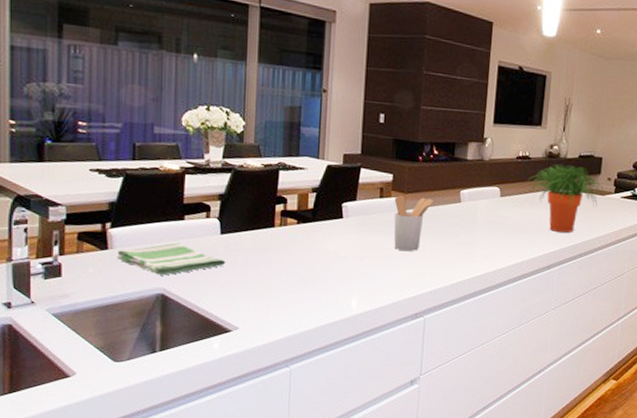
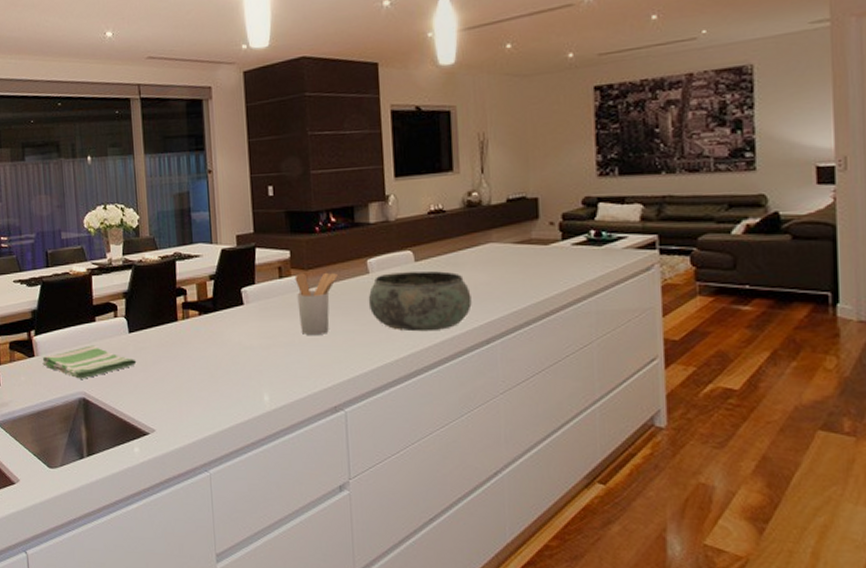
bowl: none [456,204,541,256] -> present [368,271,472,332]
potted plant: present [528,163,605,233] -> none [445,212,548,296]

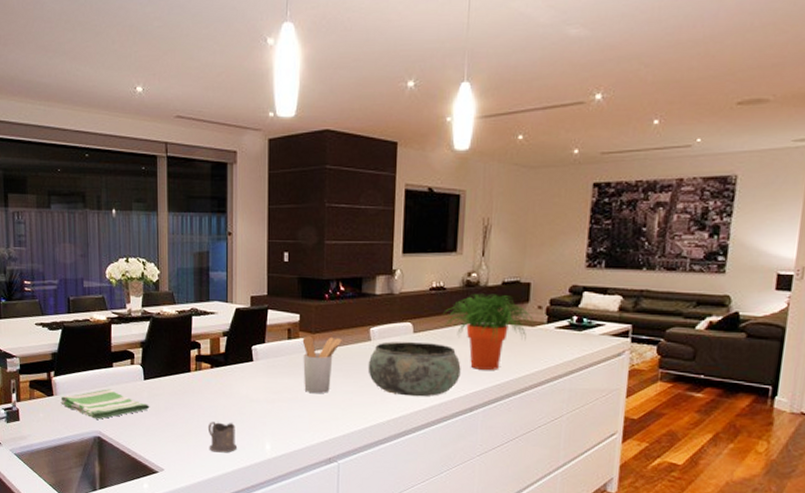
tea glass holder: none [199,374,232,408] -> present [207,422,237,453]
potted plant: none [445,212,548,296] -> present [443,293,535,370]

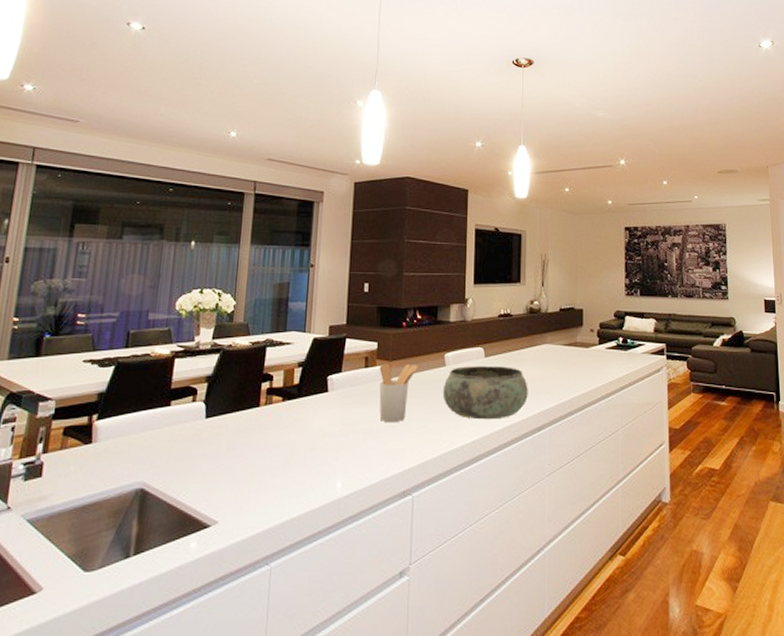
dish towel: present [60,389,150,419] -> none [100,431,209,468]
tea glass holder: present [207,422,237,453] -> none [273,460,305,496]
potted plant: present [443,293,535,370] -> none [511,319,589,390]

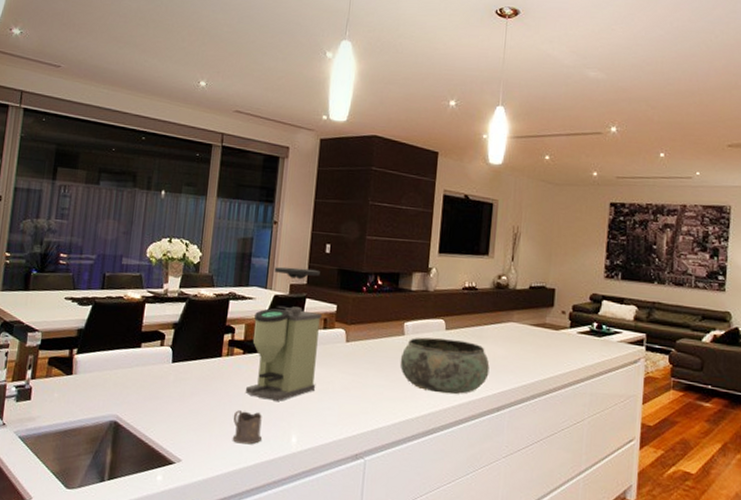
tea glass holder: none [273,460,305,496] -> present [232,410,262,445]
coffee grinder: none [287,309,362,446] -> present [246,266,322,401]
utensil holder: present [379,363,418,421] -> none [335,326,377,386]

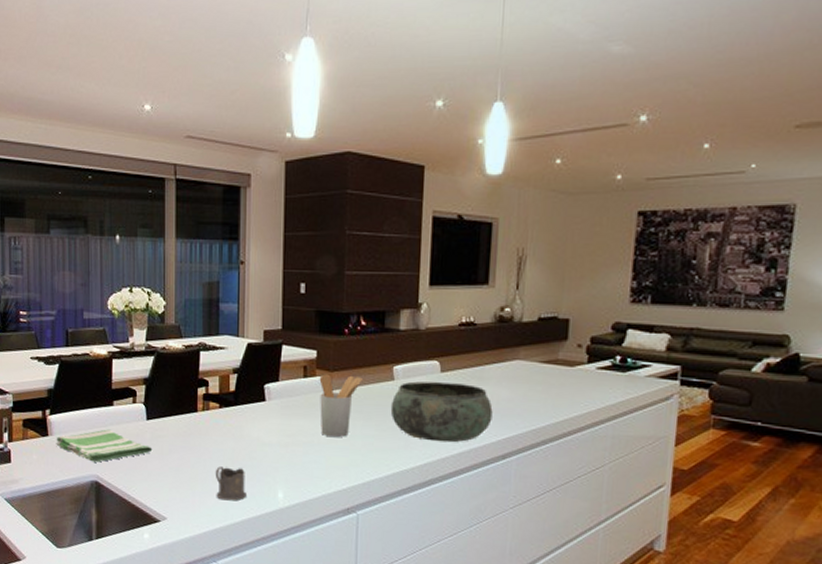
dish towel: none [79,370,175,403] -> present [56,429,153,463]
coffee grinder: present [246,266,322,401] -> none [226,311,300,456]
utensil holder: none [335,326,377,386] -> present [319,374,363,437]

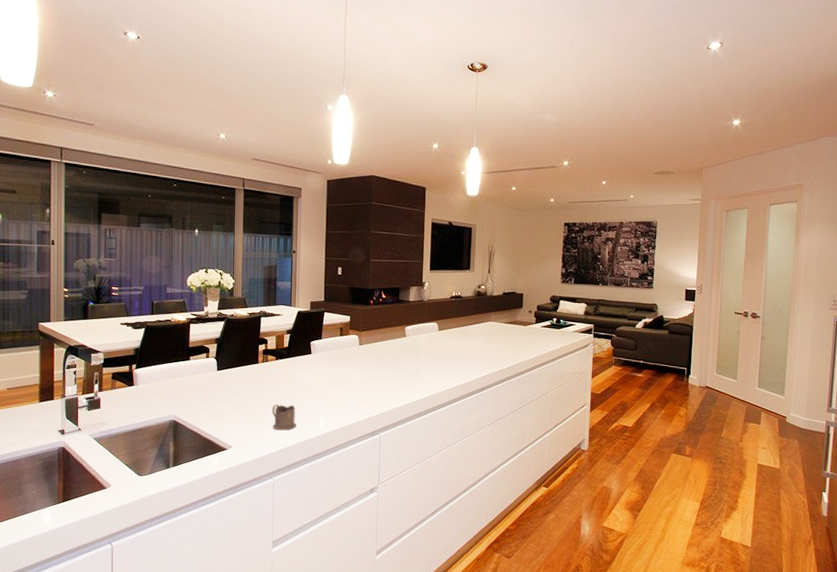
dish towel: present [56,429,153,463] -> none [140,379,222,405]
utensil holder: present [319,374,363,437] -> none [352,333,383,379]
bowl: present [390,381,493,443] -> none [403,337,474,381]

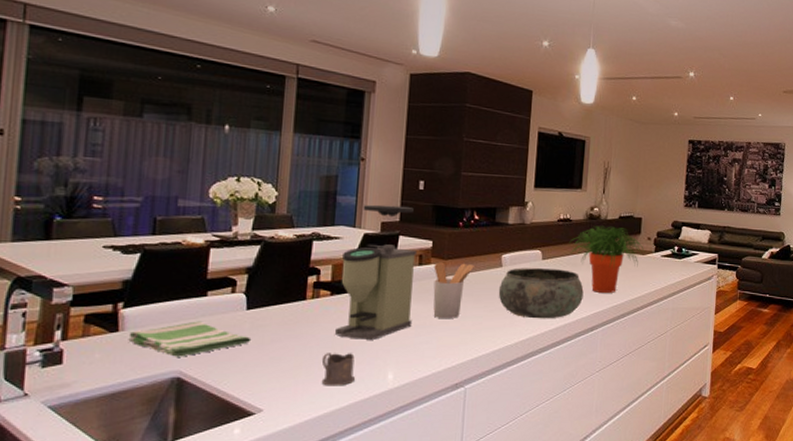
dish towel: none [140,379,222,405] -> present [128,321,252,357]
coffee grinder: none [281,288,338,395] -> present [335,204,416,340]
utensil holder: none [352,333,383,379] -> present [433,262,474,318]
bowl: none [403,337,474,381] -> present [498,268,584,319]
potted plant: none [461,301,527,359] -> present [569,225,645,293]

